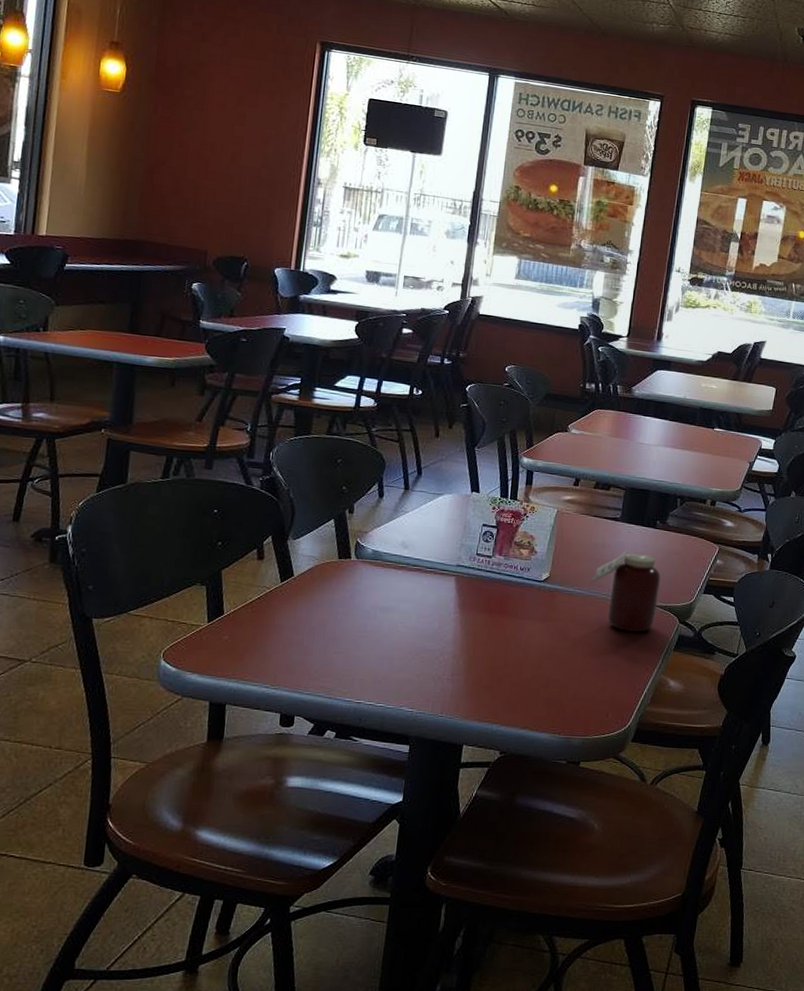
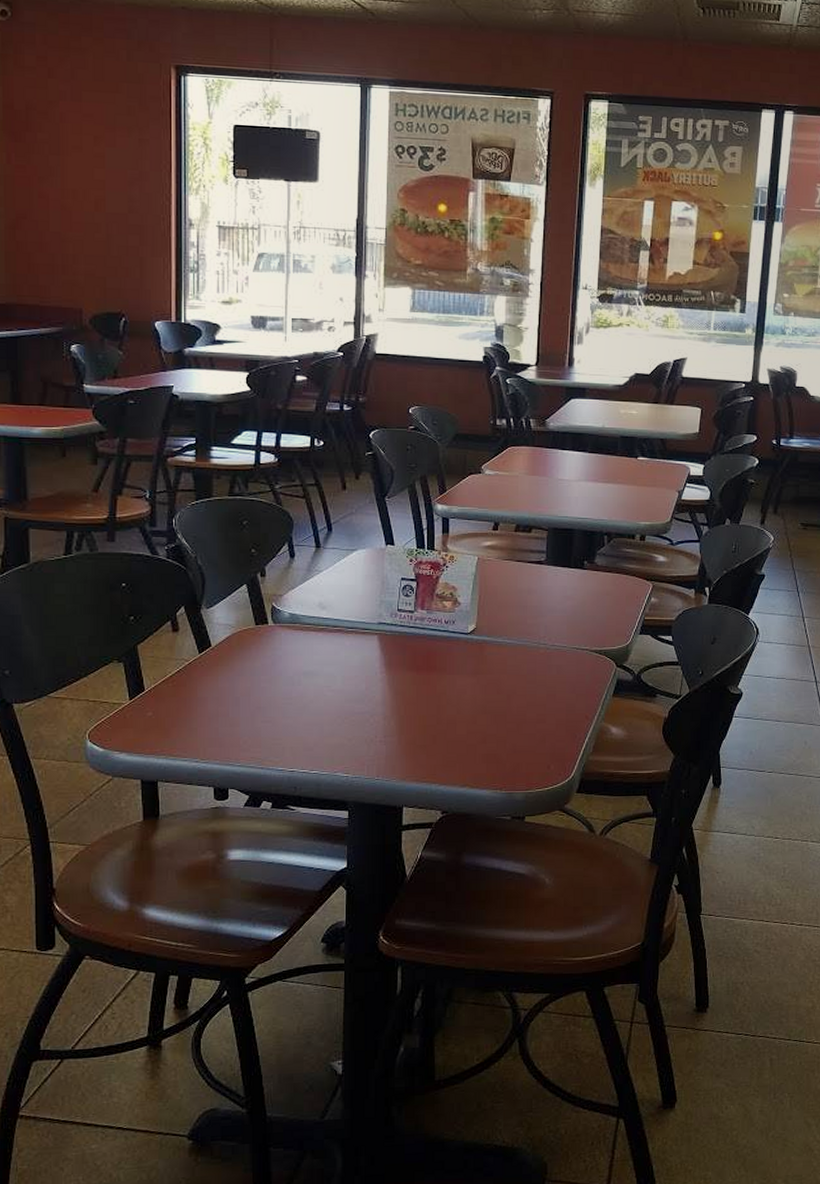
jar: present [591,549,661,633] -> none [520,593,594,680]

